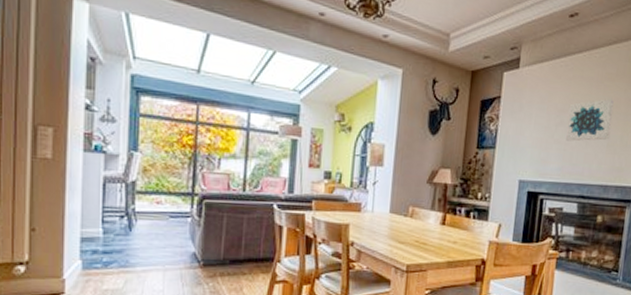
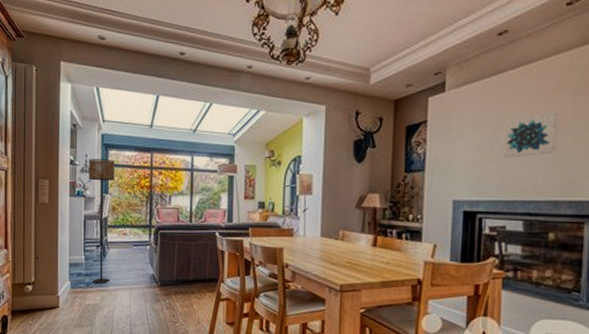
floor lamp: none [112,105,148,264] -> present [89,159,115,284]

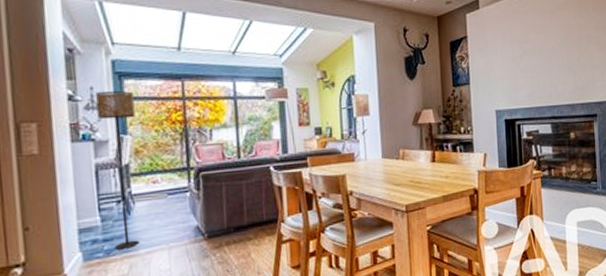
wall art: present [504,112,559,158] -> none [528,26,569,69]

